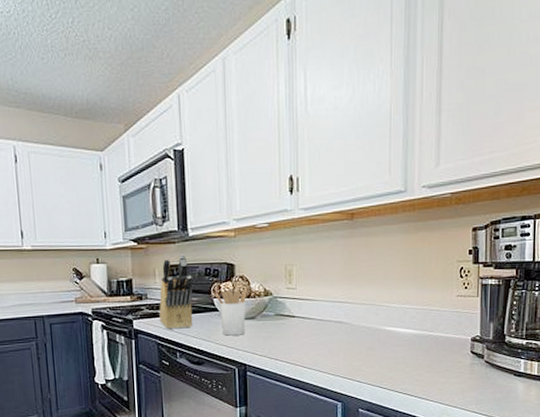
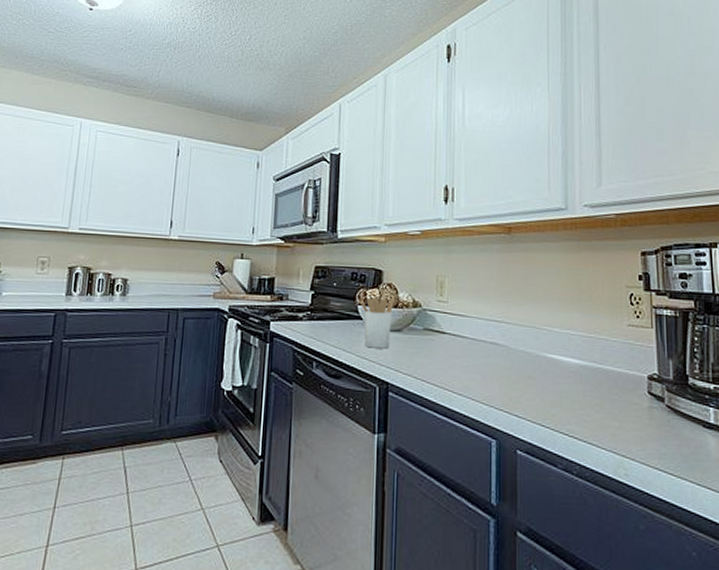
knife block: present [159,254,193,329] -> none [298,256,337,336]

